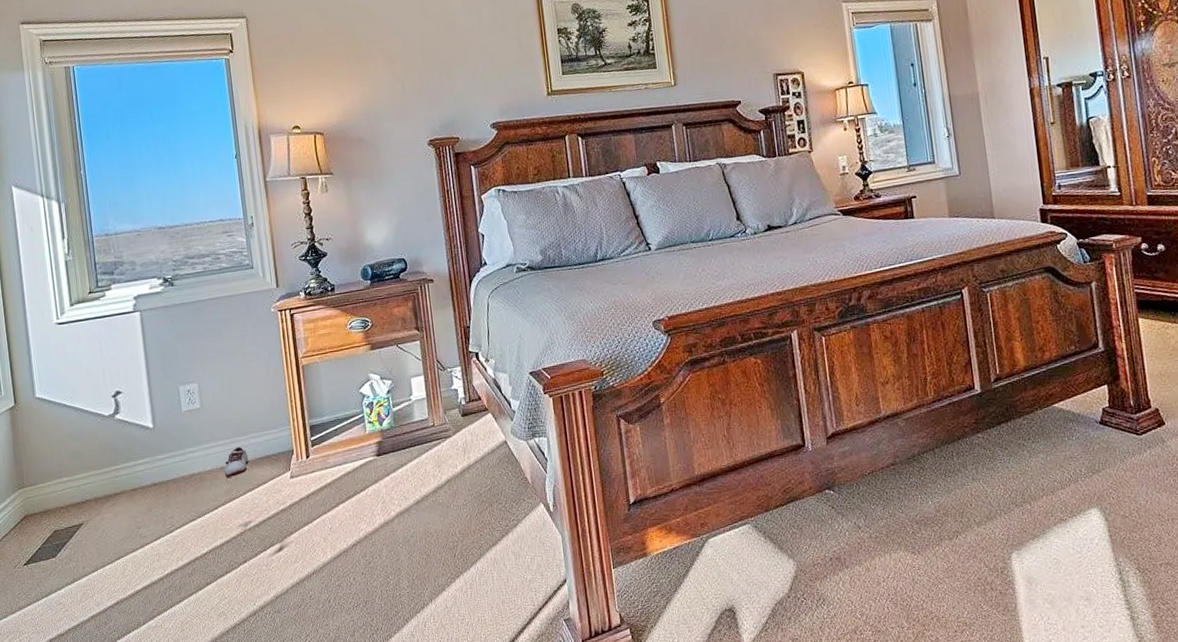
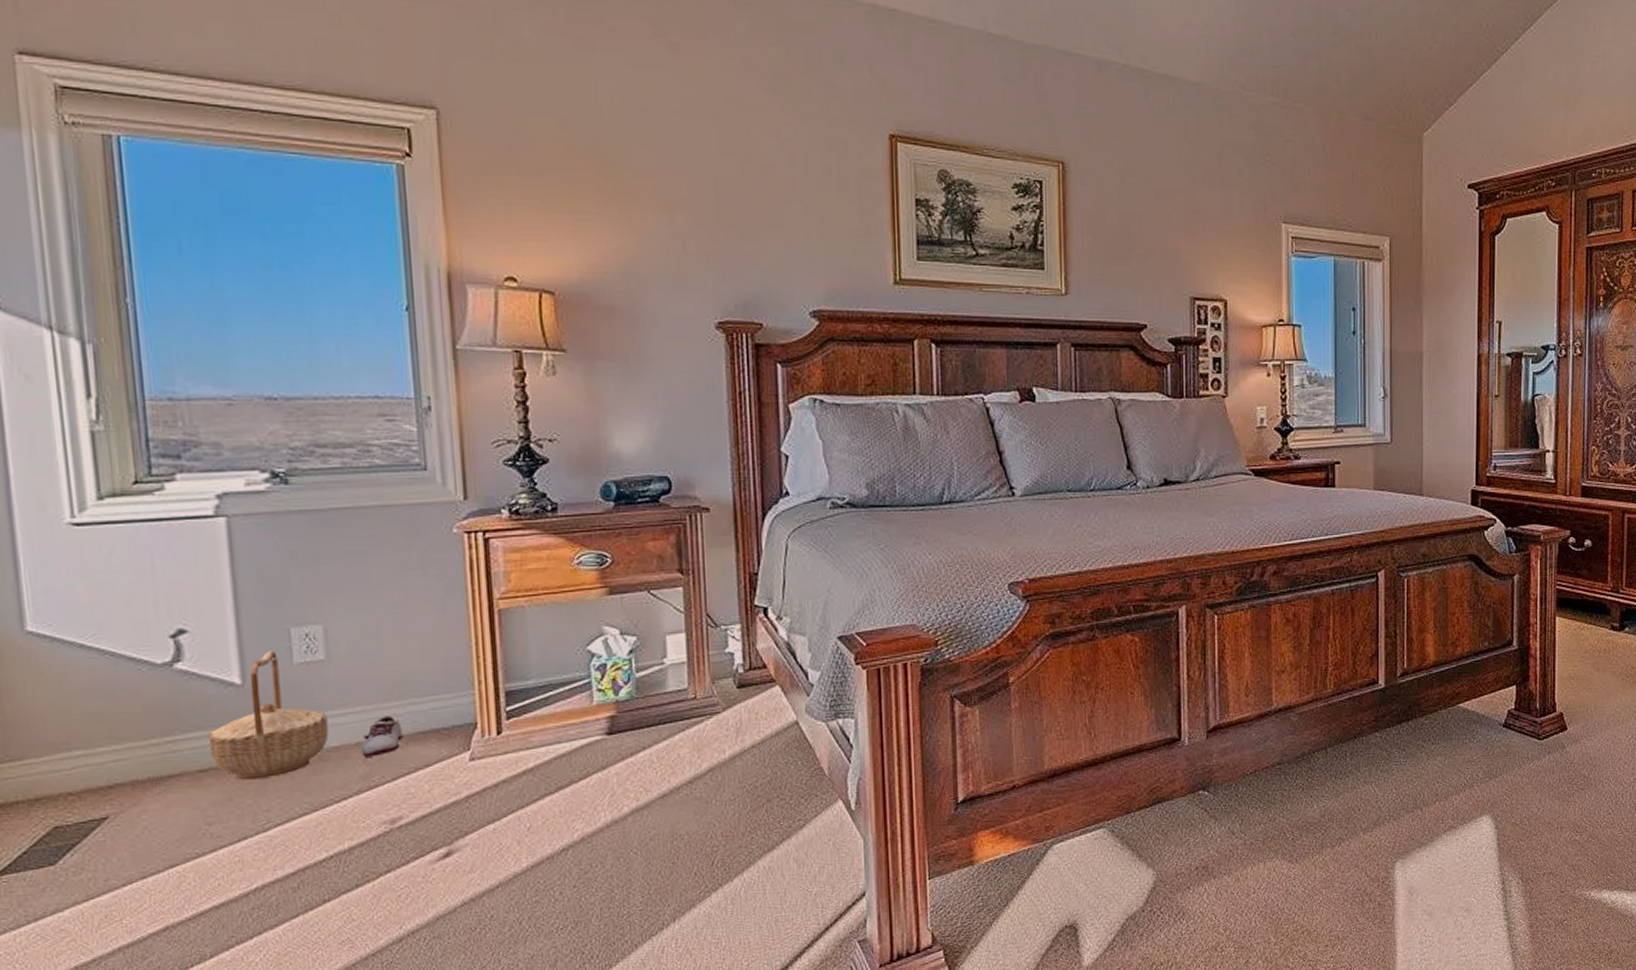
basket: none [135,403,205,496] -> present [208,650,329,780]

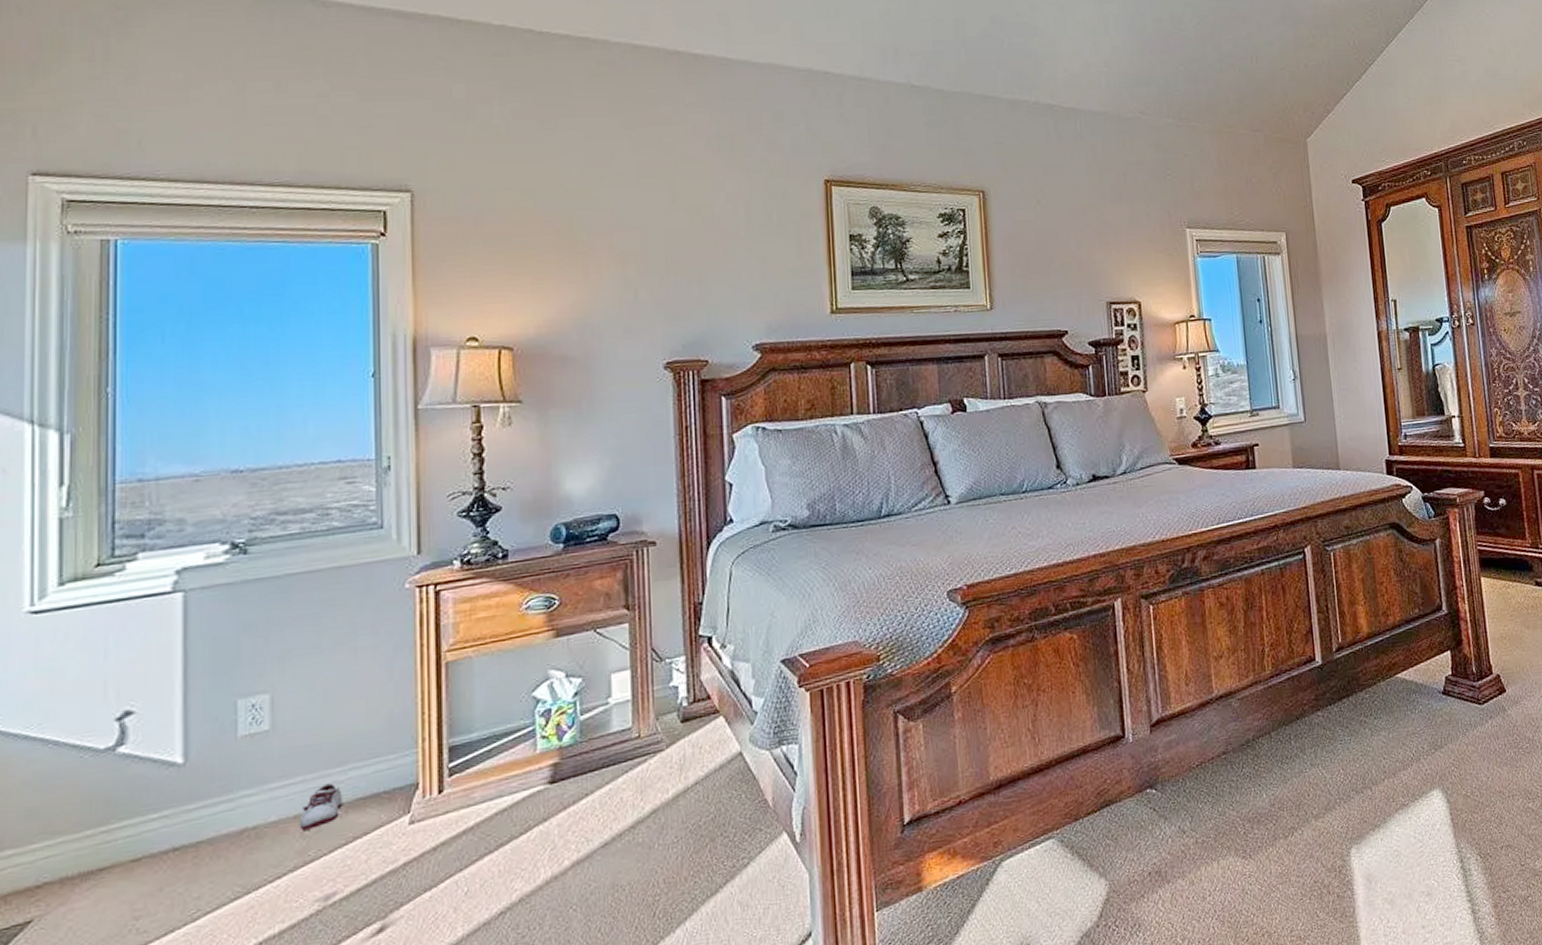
basket: present [208,650,329,780] -> none [144,724,267,867]

